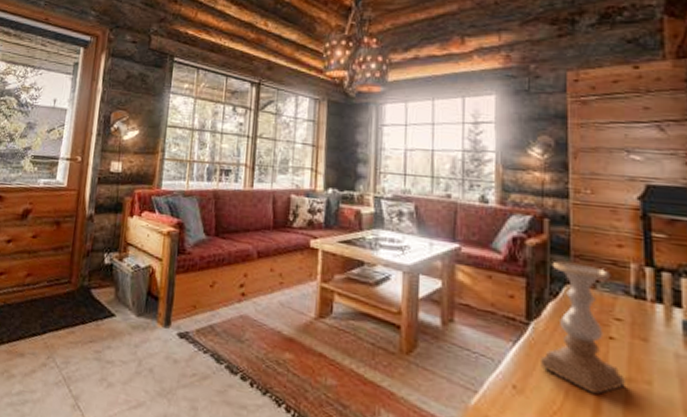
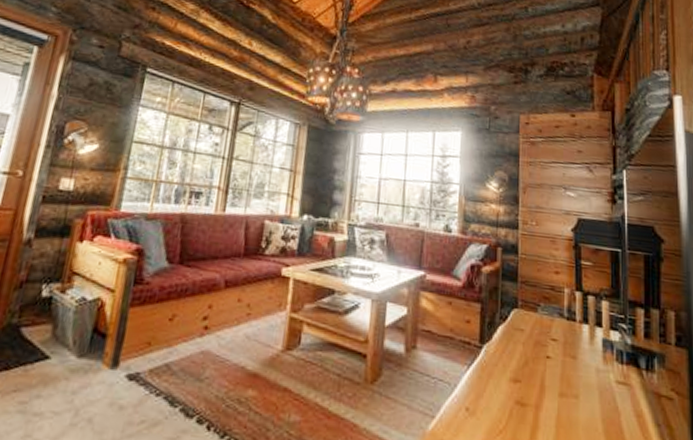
candle holder: present [541,259,625,395] -> none [490,286,558,412]

